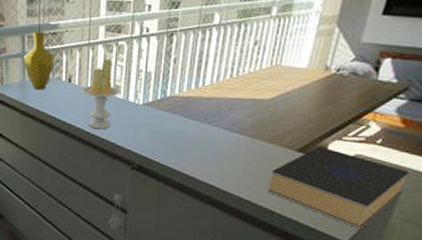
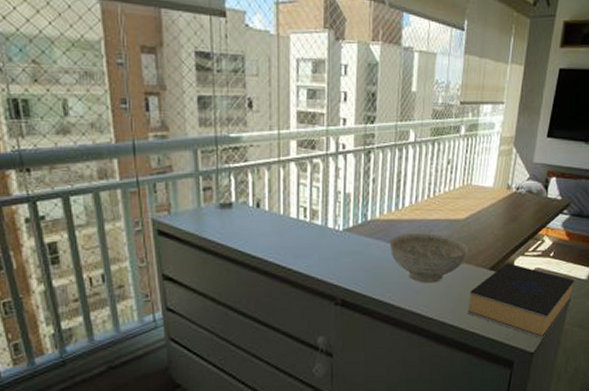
vase: present [23,31,55,90] -> none [197,145,239,218]
candle: present [82,58,120,130] -> none [274,178,318,263]
decorative bowl: none [187,110,274,159] -> present [389,233,469,283]

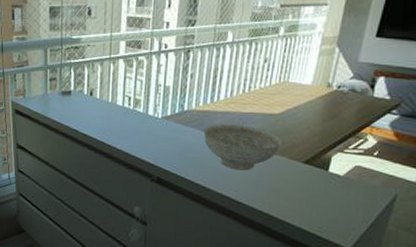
book: present [468,263,574,339] -> none [279,158,402,237]

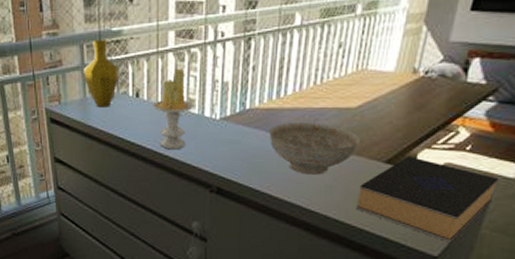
vase: none [45,45,77,103] -> present [83,39,120,108]
candle: none [103,72,140,143] -> present [152,68,195,150]
book: none [279,158,402,237] -> present [357,156,498,242]

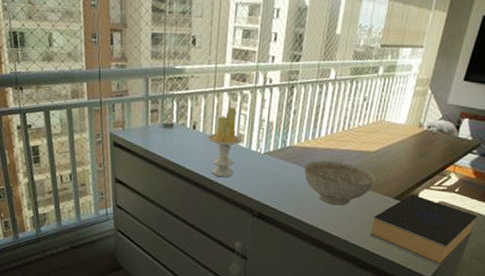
vase: present [83,39,120,108] -> none [147,74,180,136]

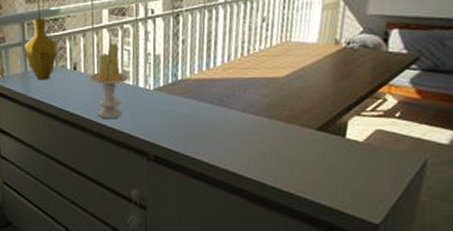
vase: none [147,74,180,136] -> present [24,17,58,80]
decorative bowl: present [304,160,377,206] -> none [201,92,291,142]
book: present [370,194,477,266] -> none [293,124,431,210]

